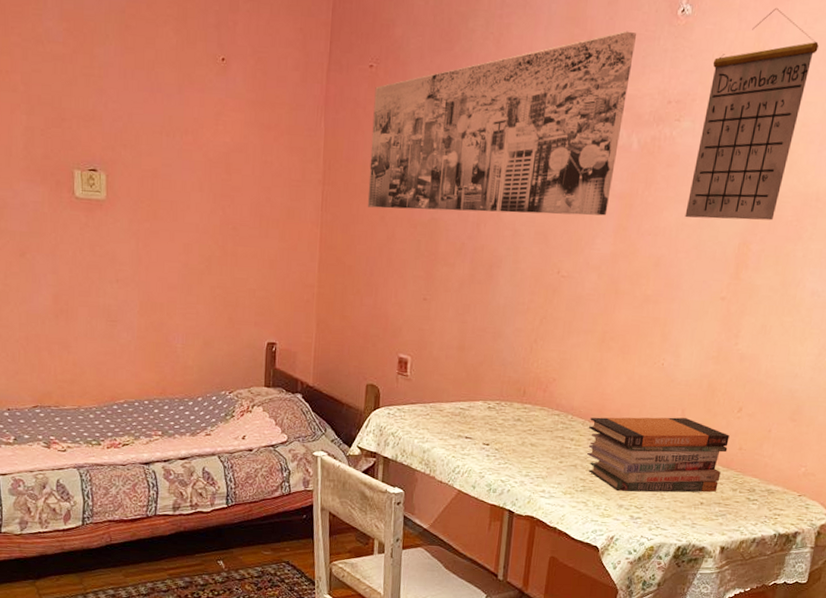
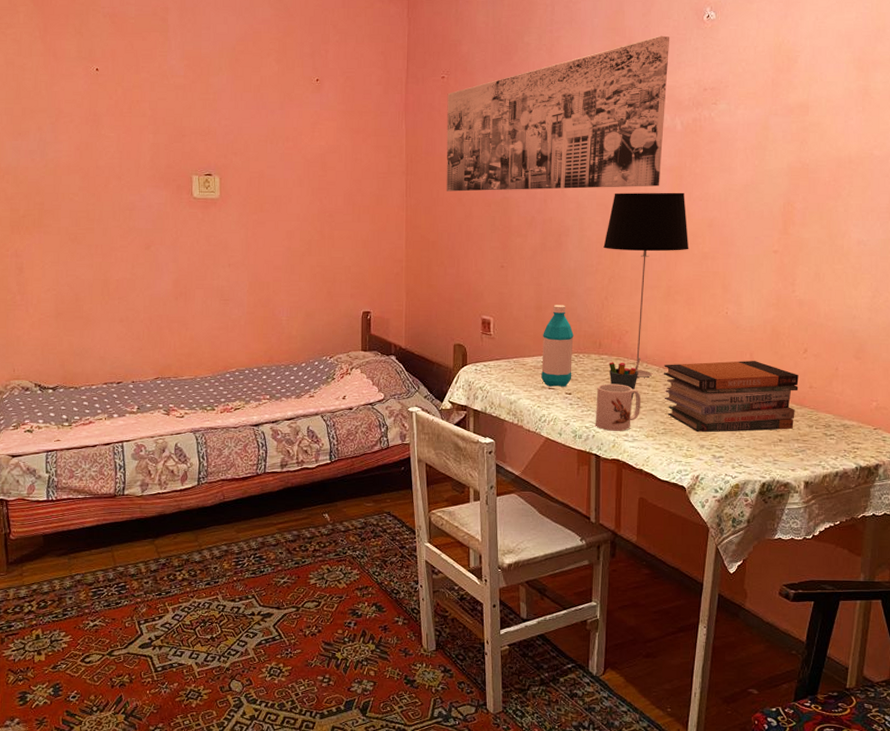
water bottle: none [458,346,497,437] -> present [541,305,574,387]
mug: none [511,435,563,487] -> present [595,383,641,431]
pen holder: none [531,409,566,455] -> present [609,358,641,400]
table lamp: none [538,220,633,431] -> present [603,192,689,378]
calendar: present [685,7,819,221] -> none [731,8,831,184]

